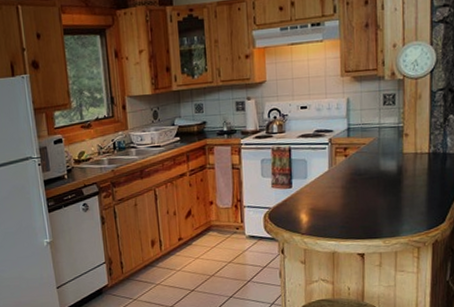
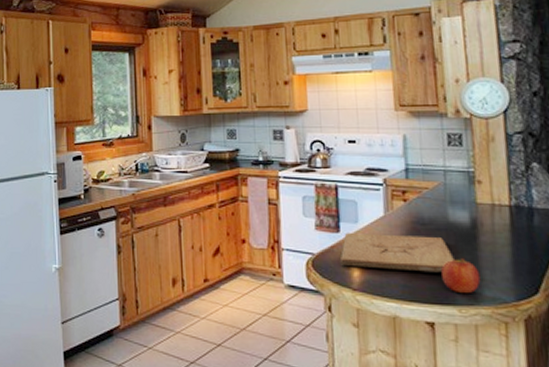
cutting board: none [291,184,382,216] -> present [339,233,454,273]
fruit: none [372,200,402,229] -> present [441,259,481,294]

